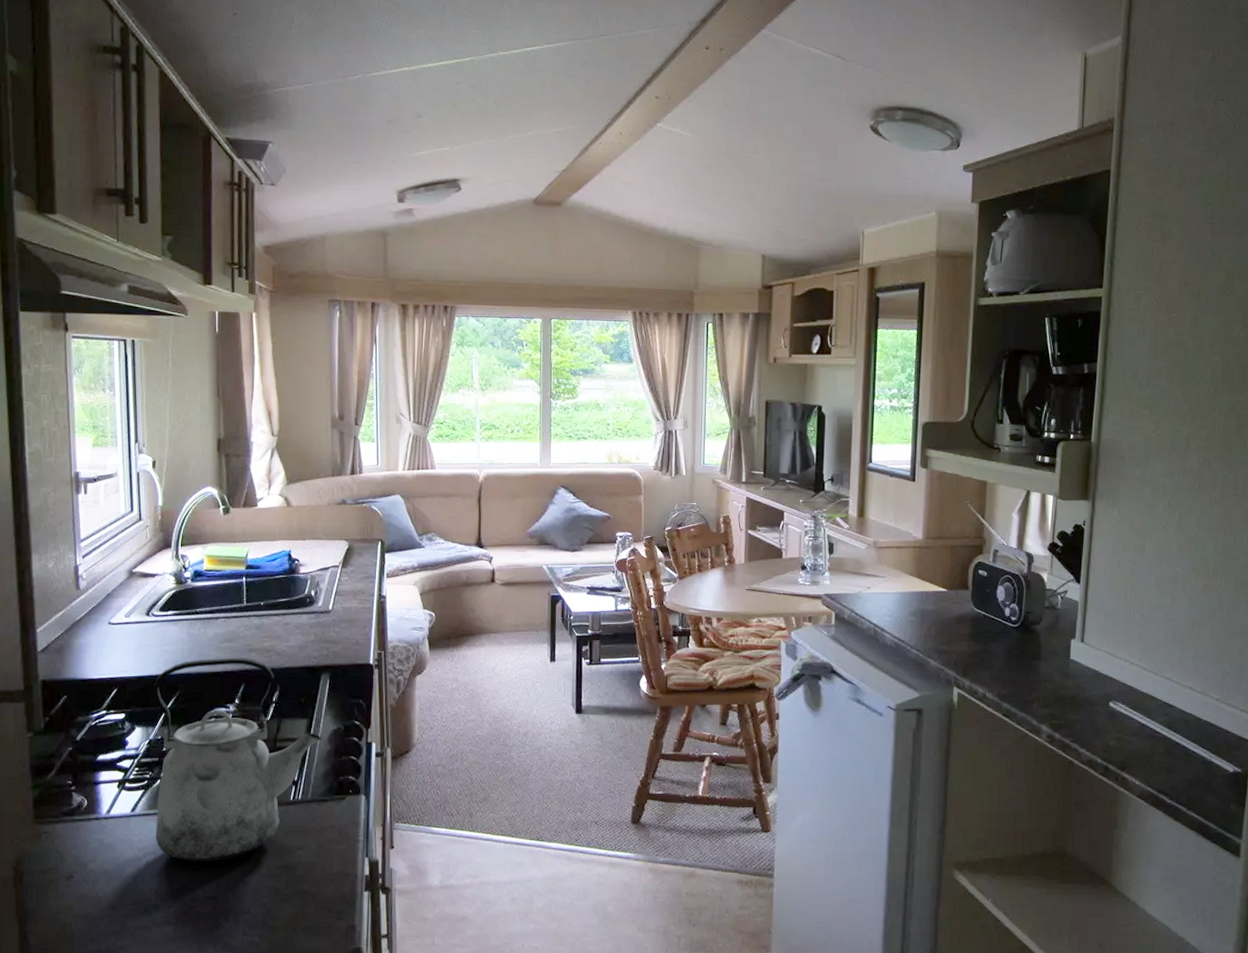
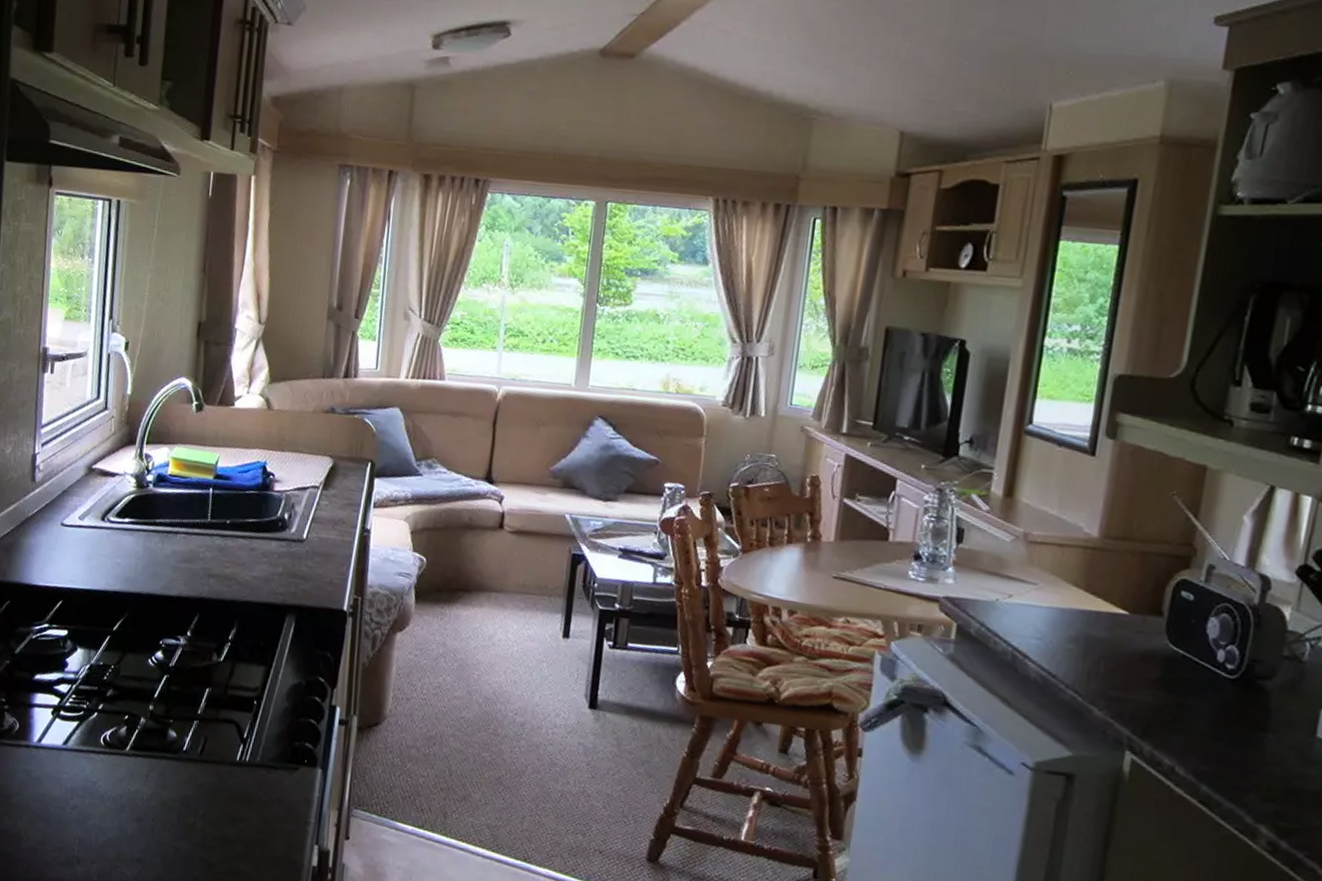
kettle: present [153,657,323,863] -> none [85,578,281,819]

